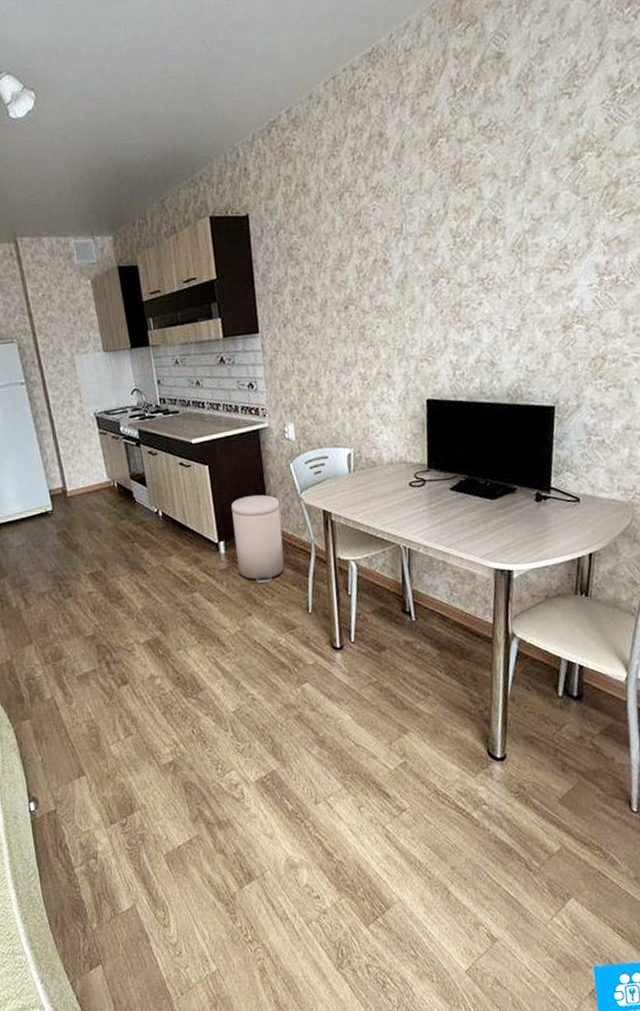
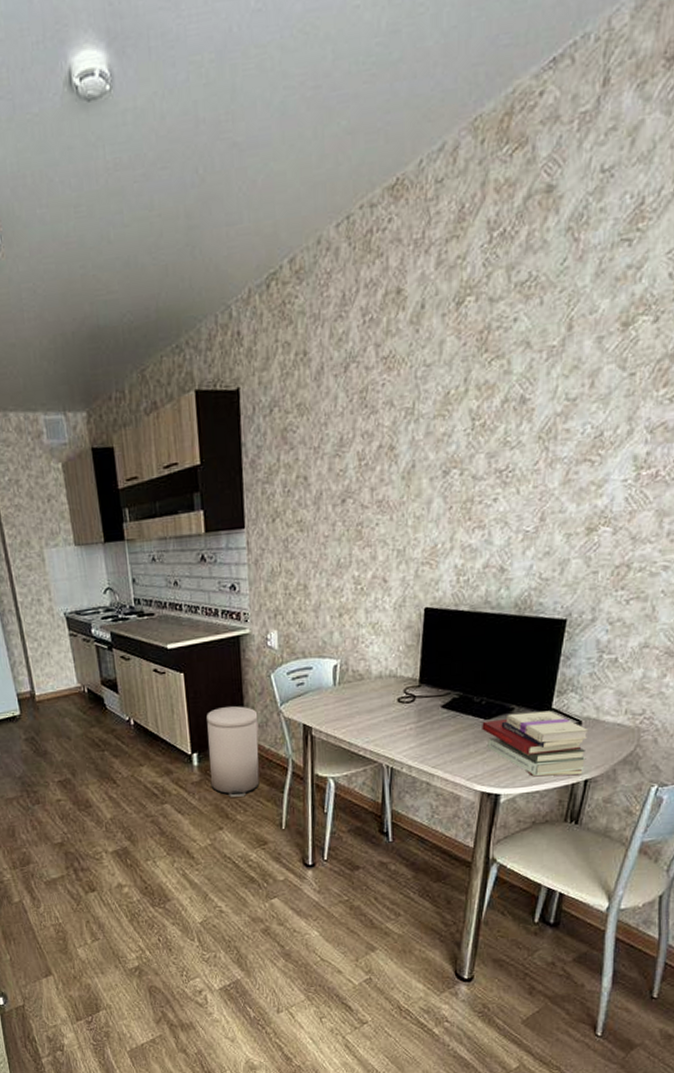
books: none [489,489,588,552] -> present [482,710,589,777]

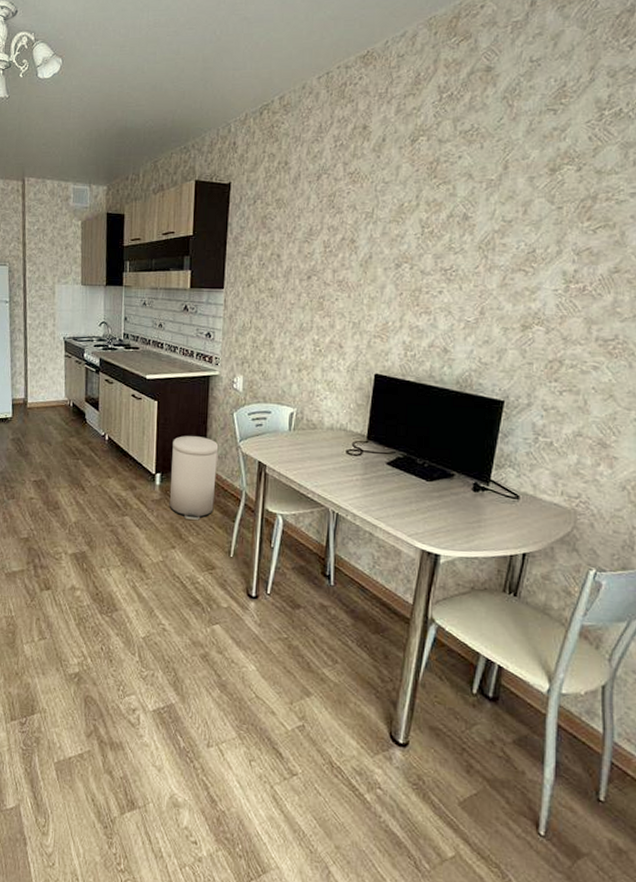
books: present [482,710,589,777] -> none [424,479,526,548]

